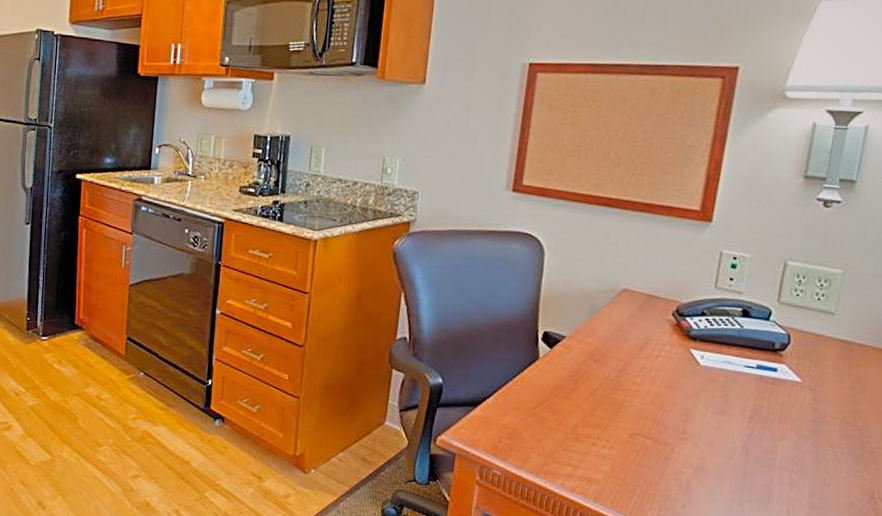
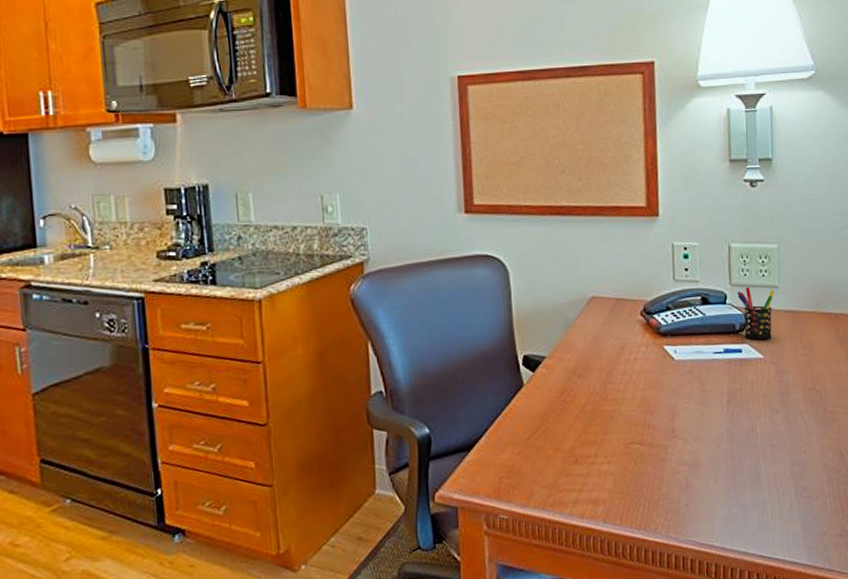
pen holder: none [784,307,829,364] -> present [737,286,775,340]

